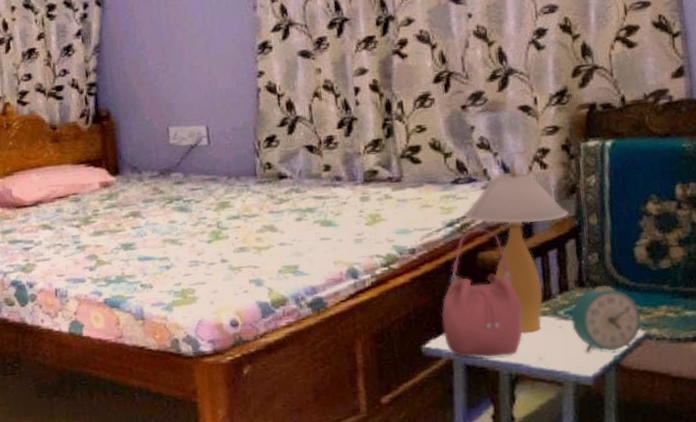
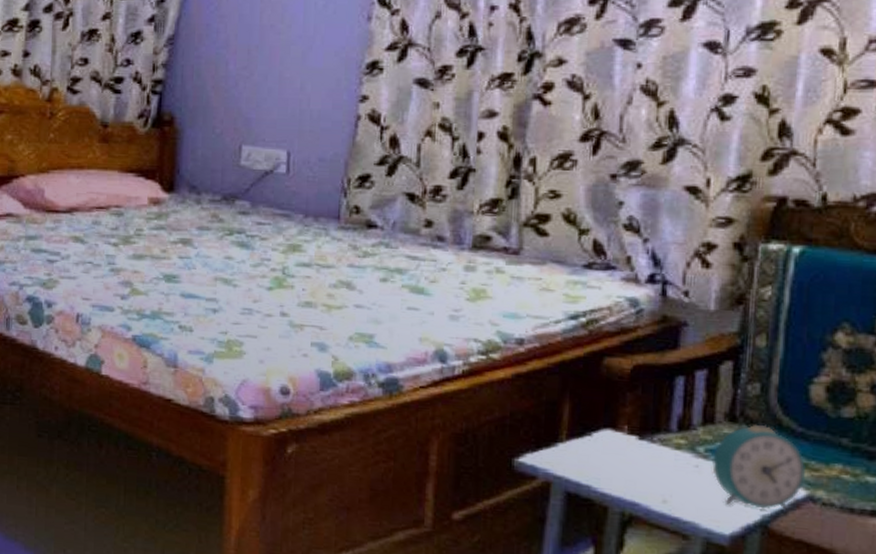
handbag: present [441,228,523,358] -> none [544,328,650,491]
table lamp: present [463,160,569,334] -> none [592,252,730,468]

